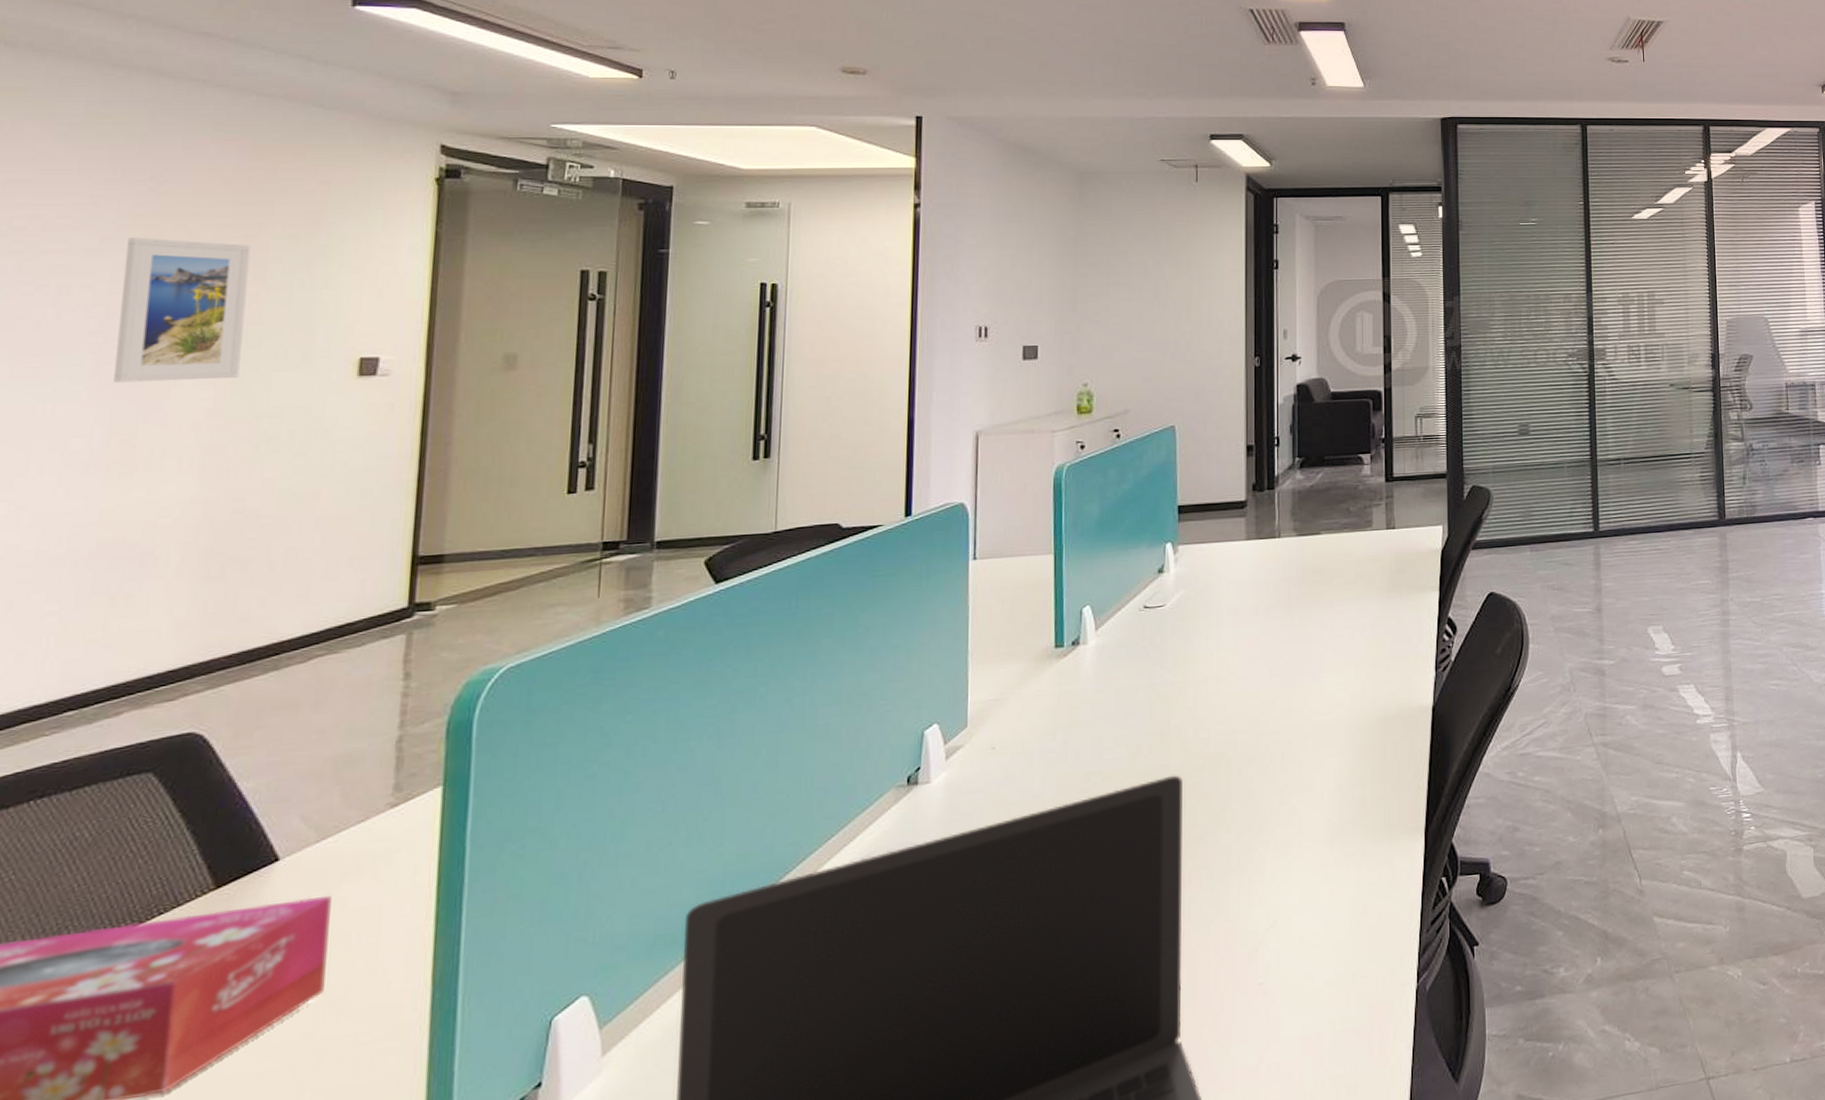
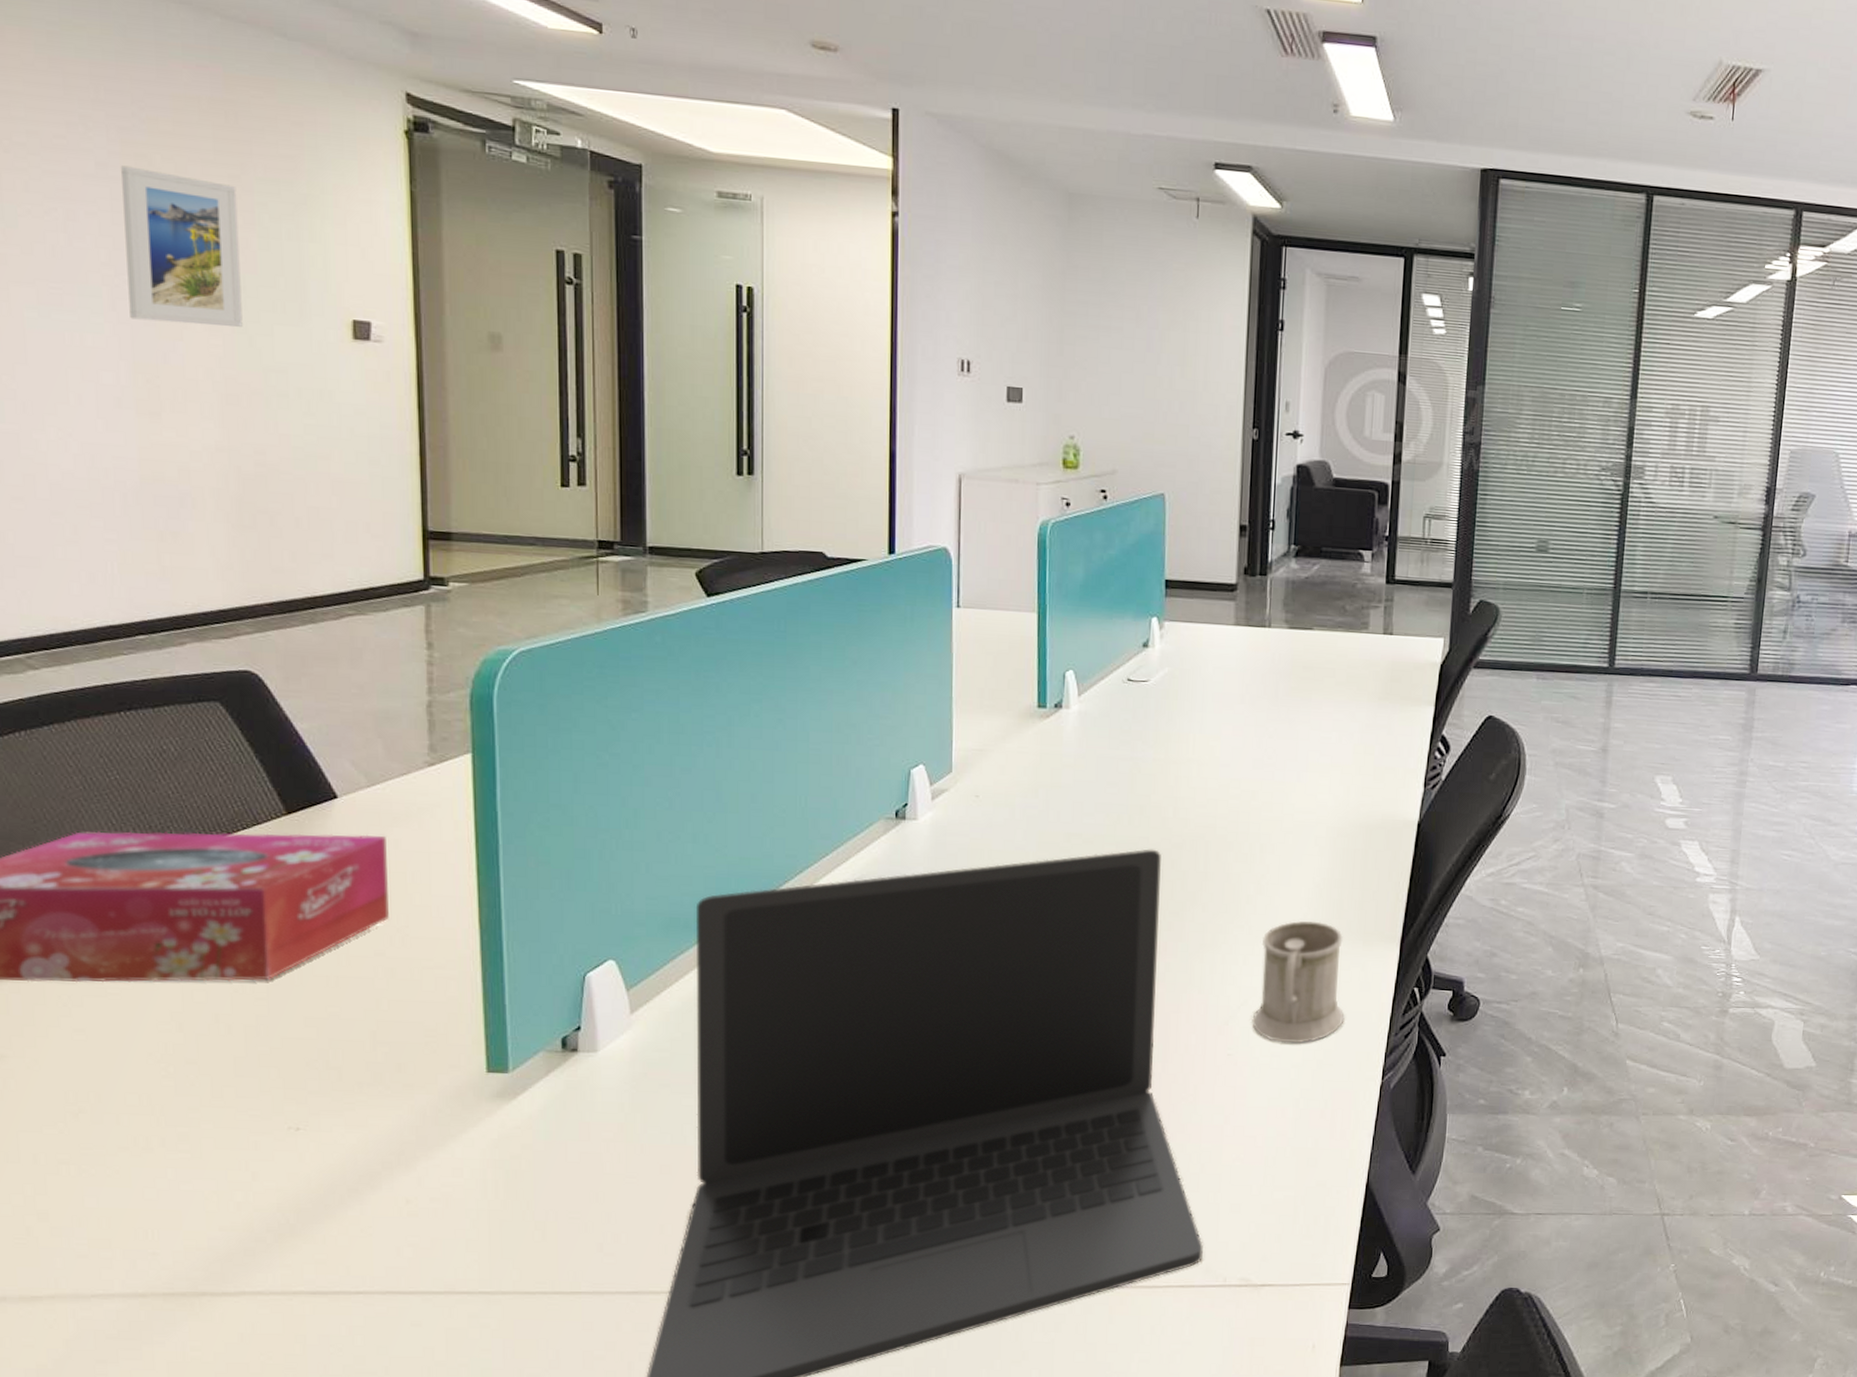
mug: none [1282,823,1375,961] -> present [1252,920,1345,1044]

